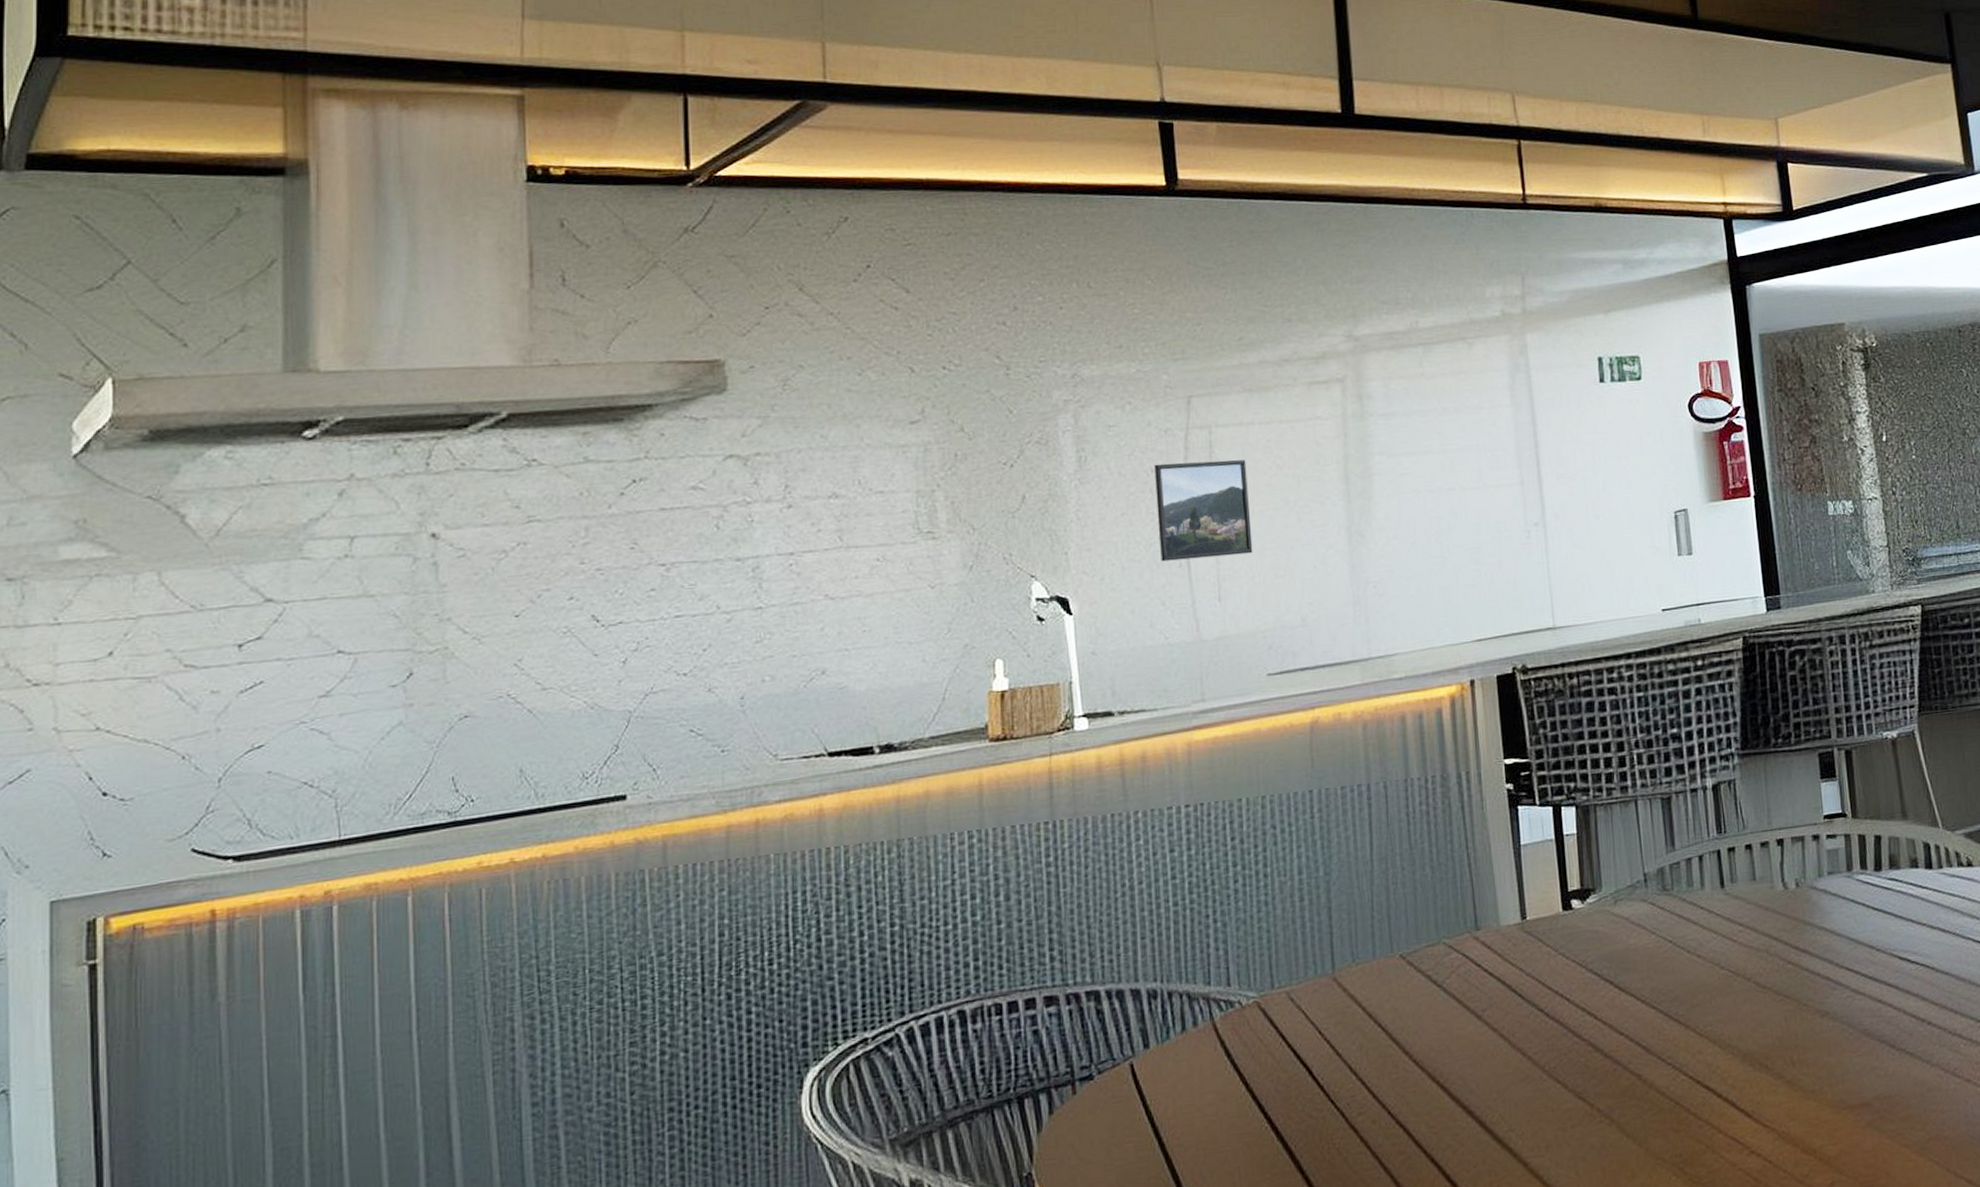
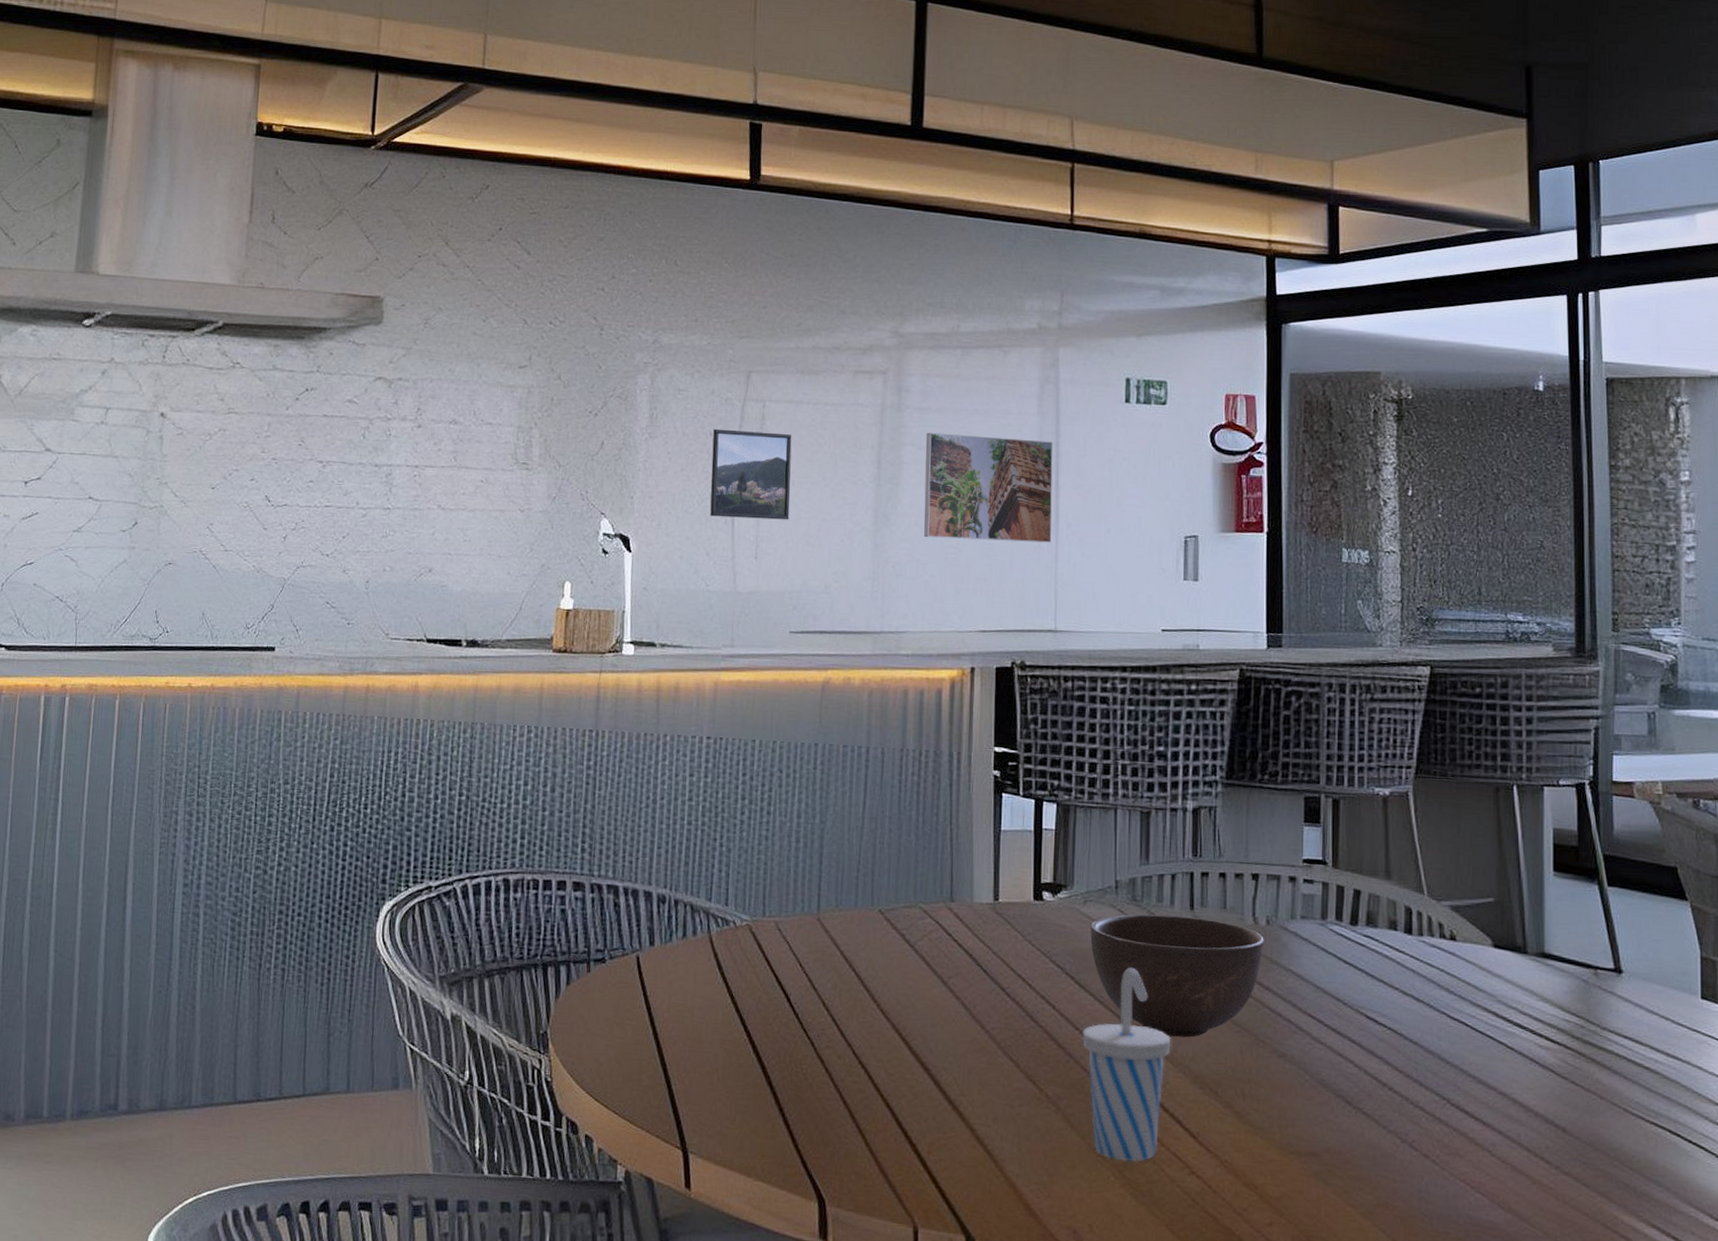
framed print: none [1394,432,1540,550] -> present [923,432,1053,543]
bowl: none [1623,893,1797,1021] -> present [1090,914,1264,1038]
cup: none [1627,960,1717,1159] -> present [1082,968,1170,1162]

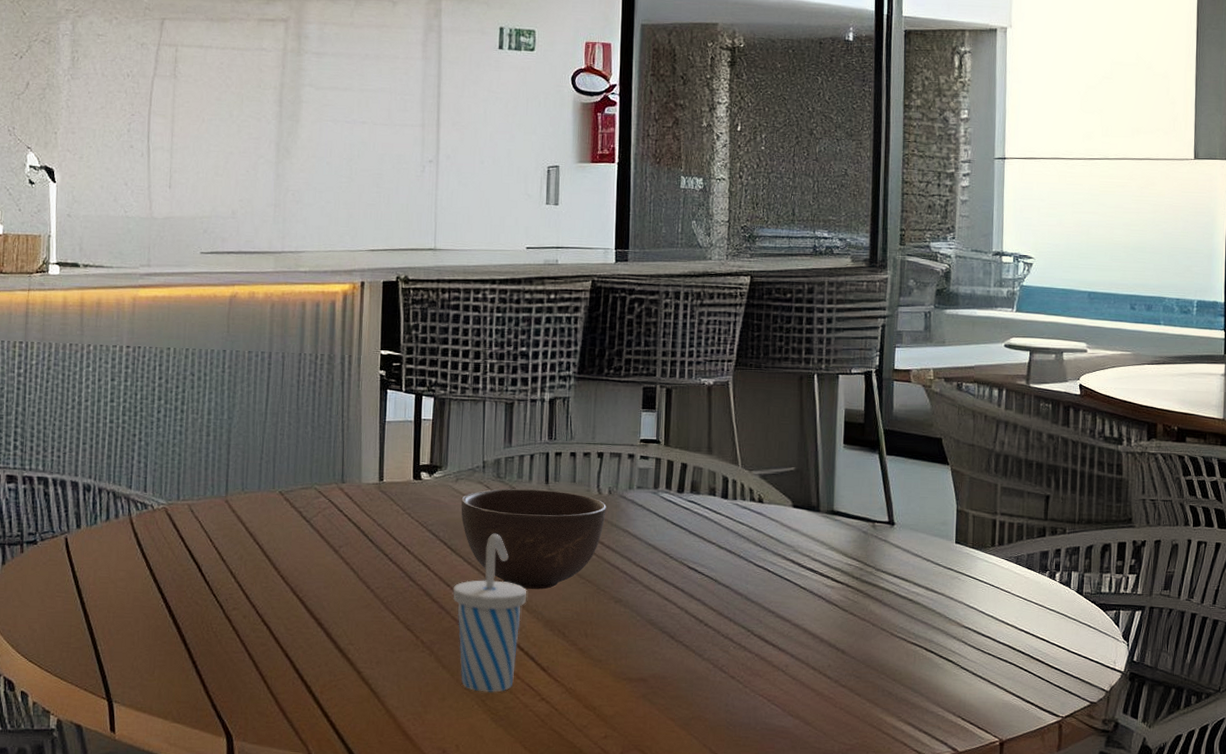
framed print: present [710,429,792,520] -> none [128,71,202,153]
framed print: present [923,432,1053,543] -> none [320,75,435,173]

